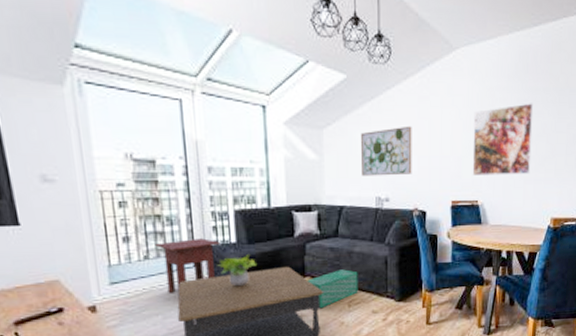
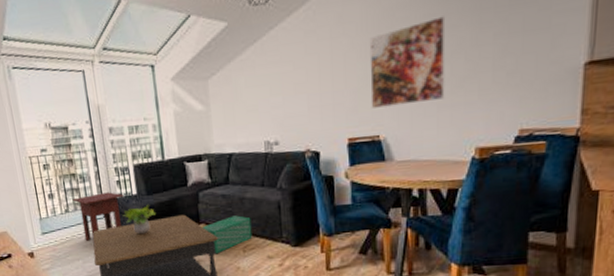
wall art: present [361,125,412,176] -> none [246,63,302,122]

